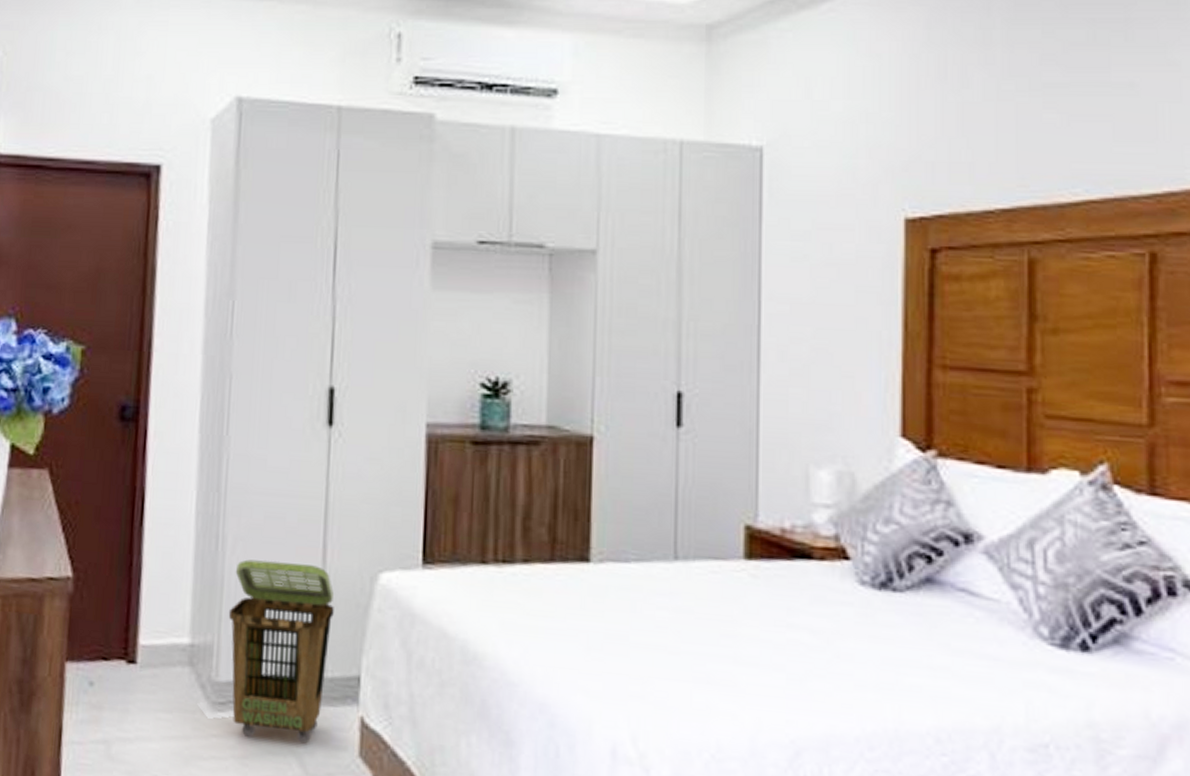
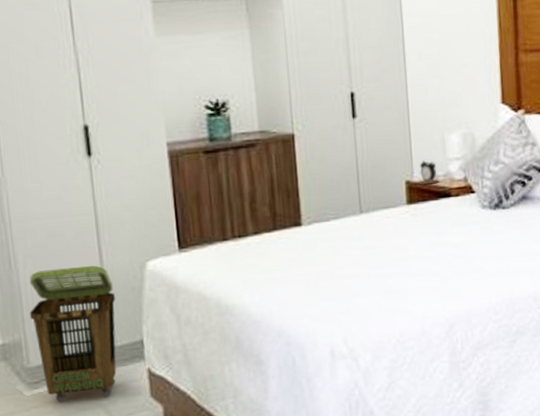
alarm clock: none [763,499,796,537] -> present [417,159,439,185]

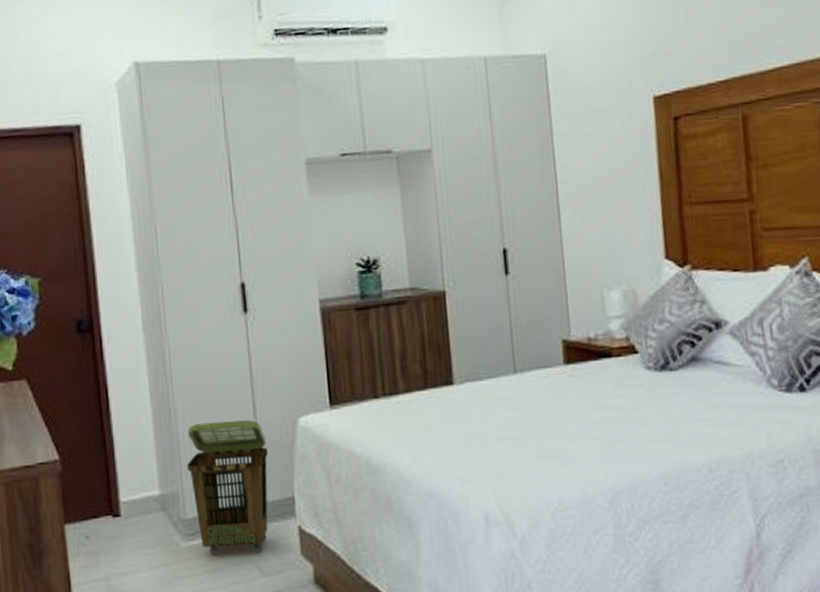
alarm clock: present [417,159,439,185] -> none [575,317,599,344]

